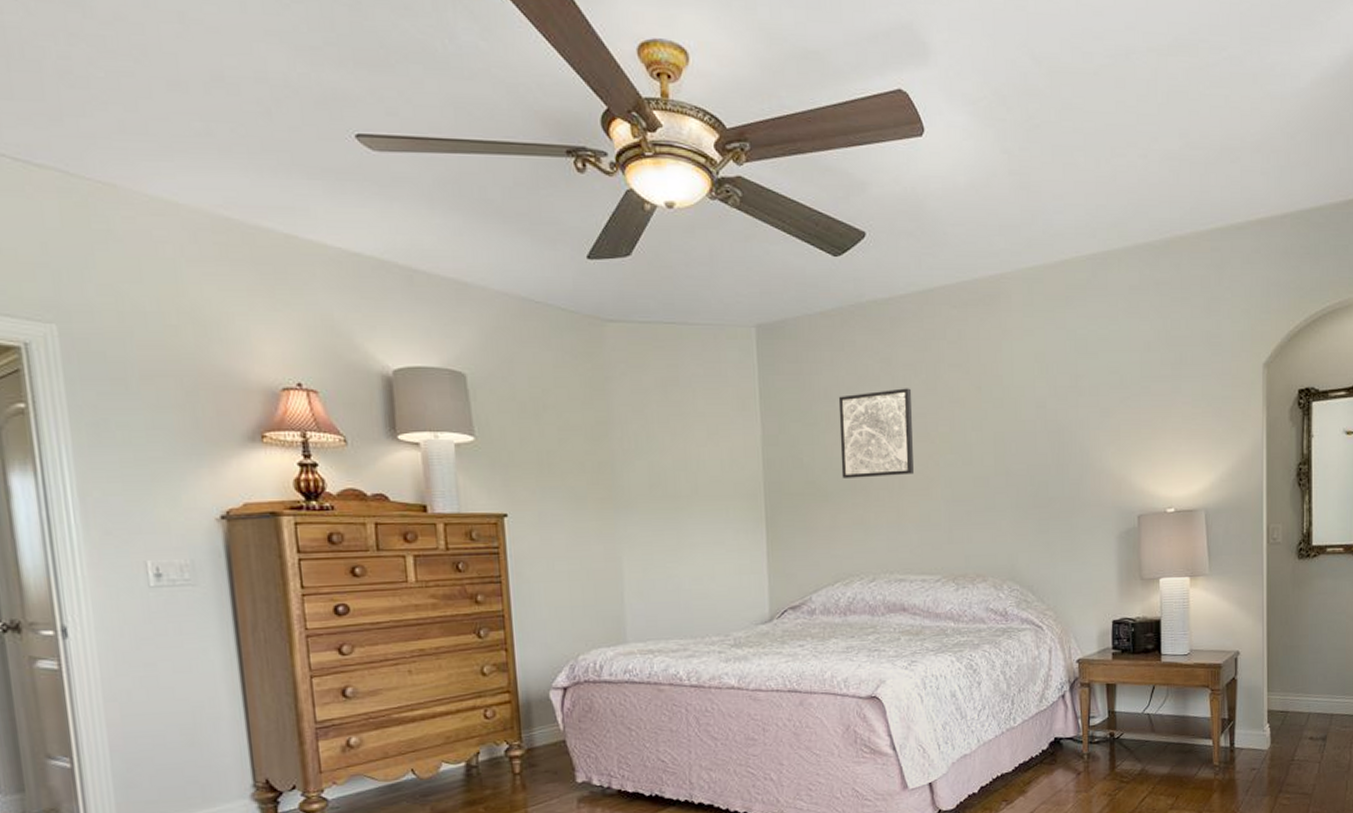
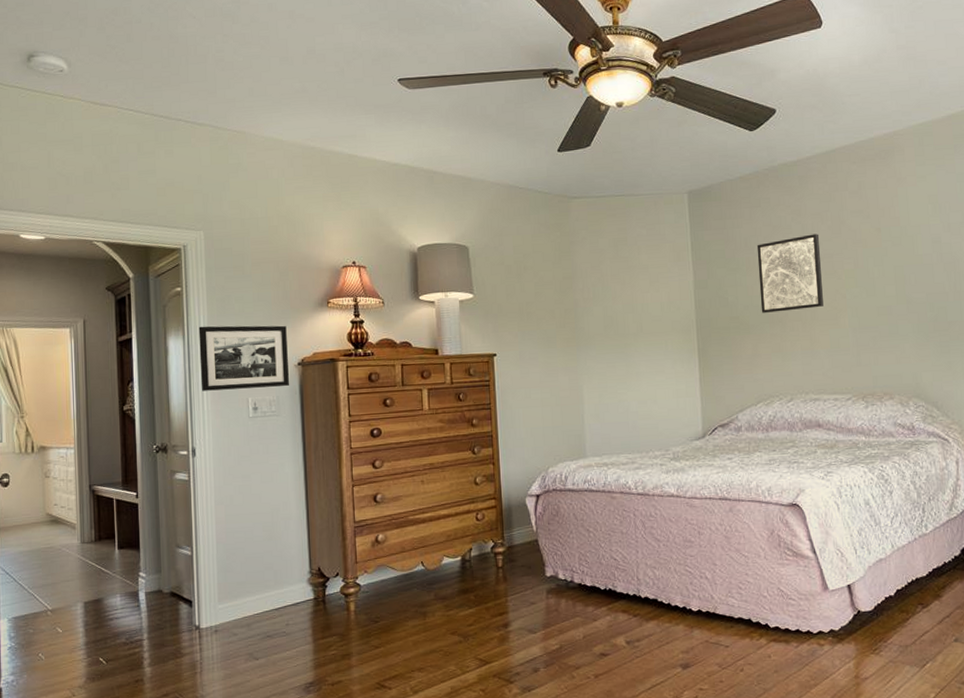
picture frame: none [59,459,210,550] -> present [198,325,290,391]

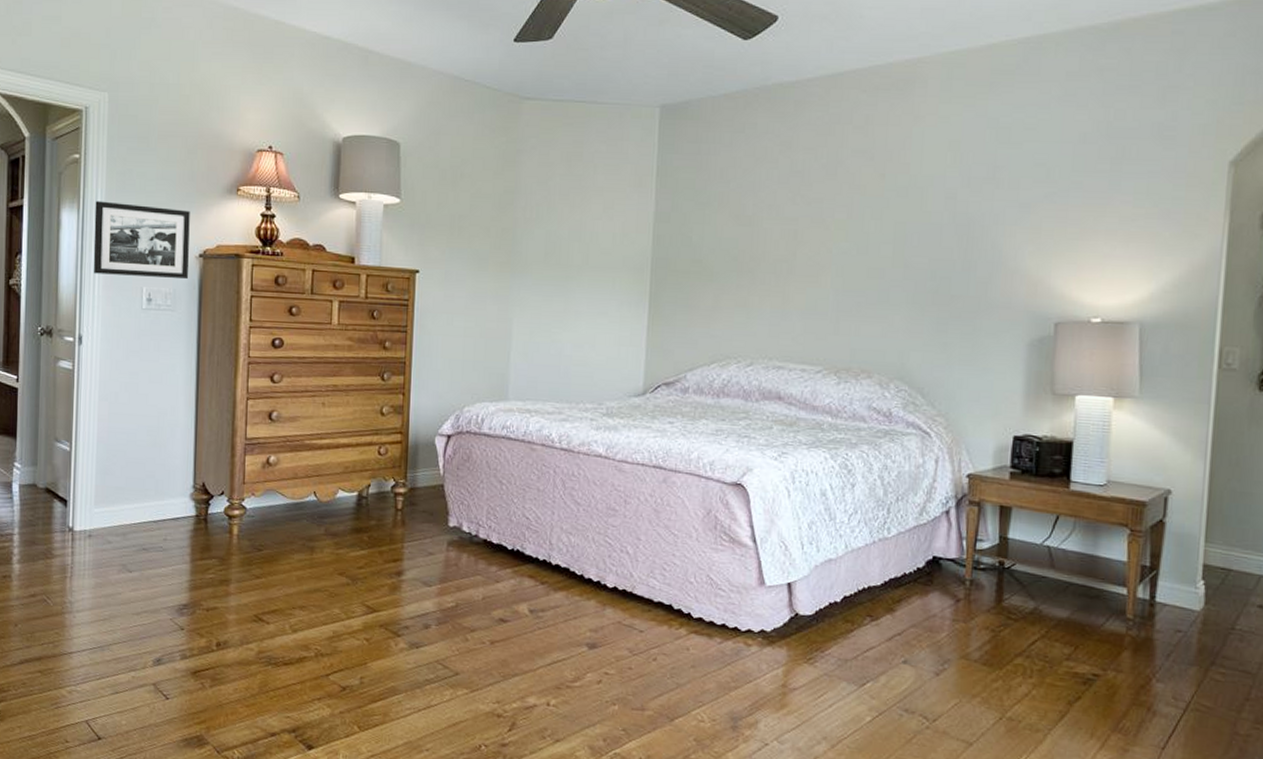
wall art: present [756,234,823,313] -> none [729,172,810,261]

